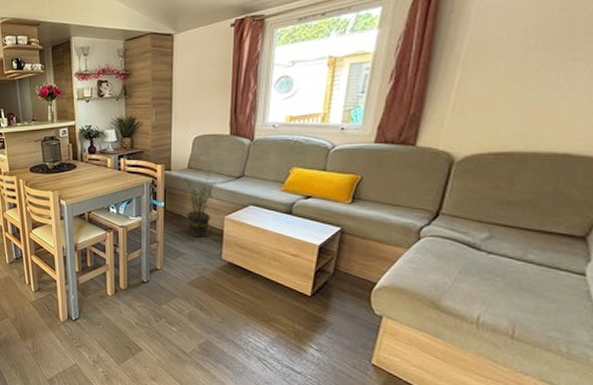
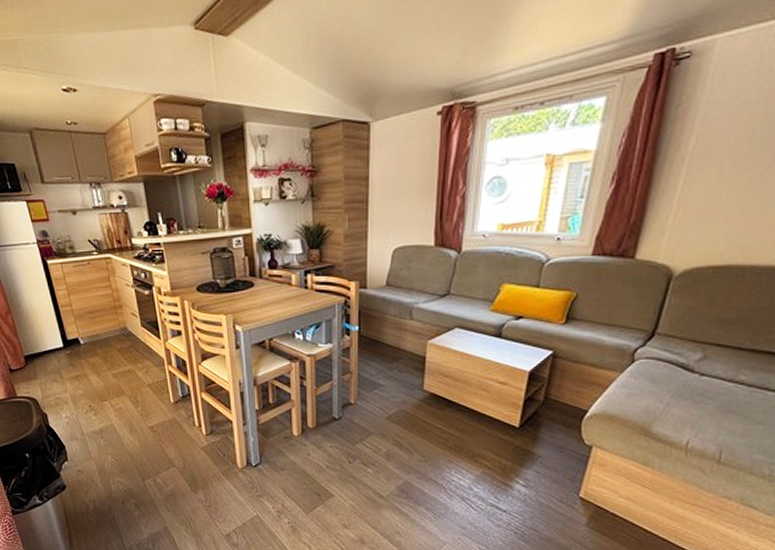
potted plant: present [185,175,216,238] -> none [383,293,417,366]

